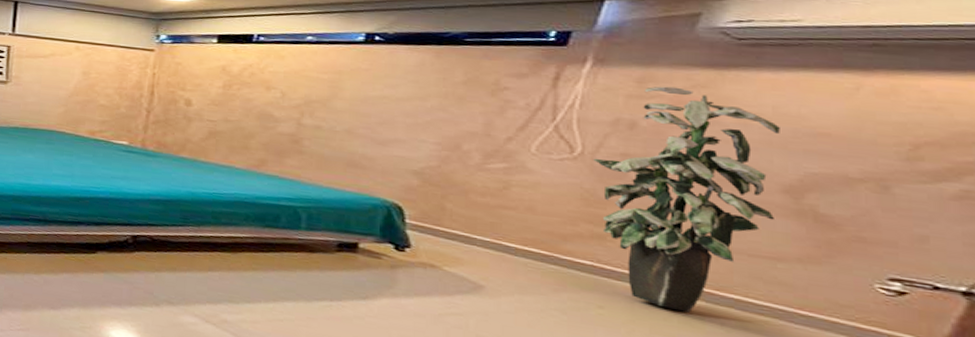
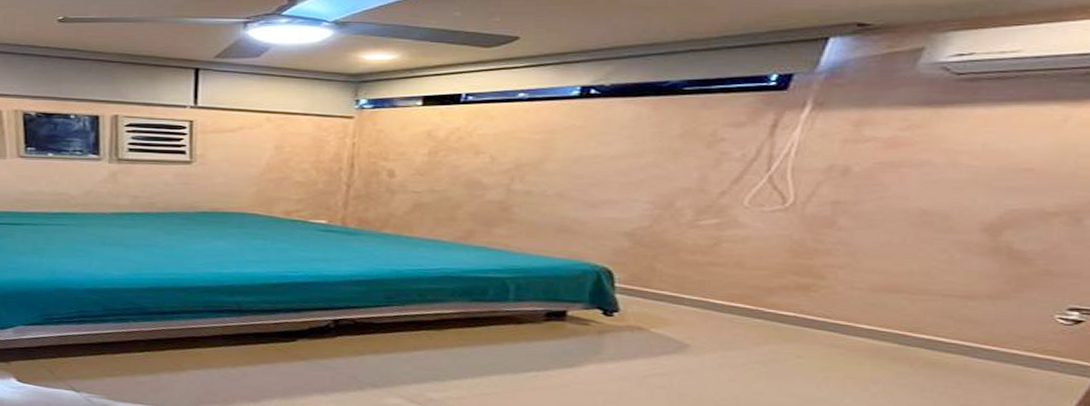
indoor plant: present [593,86,780,313] -> none [804,128,987,356]

